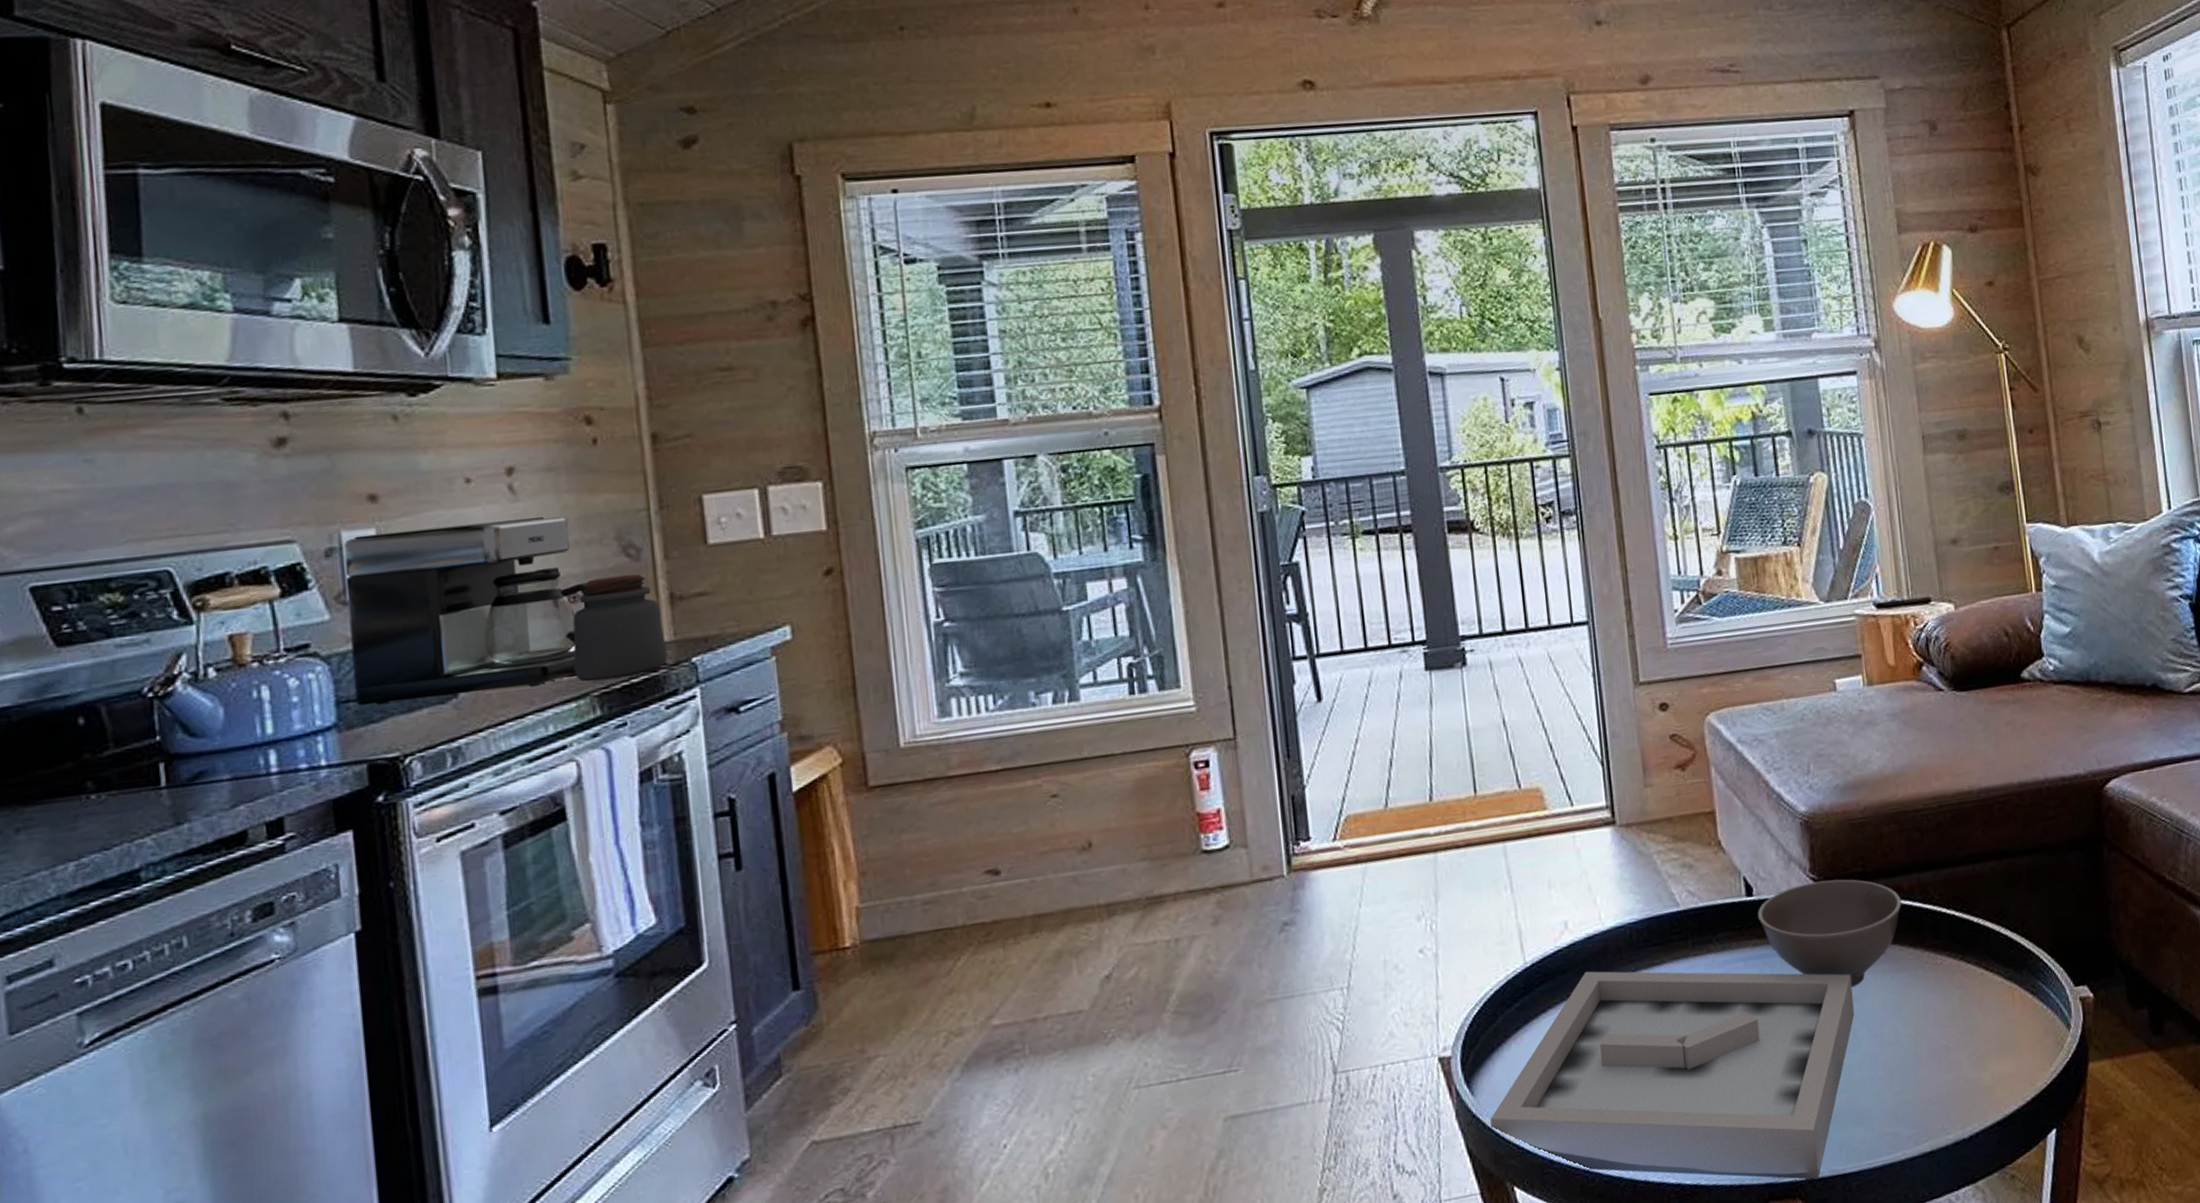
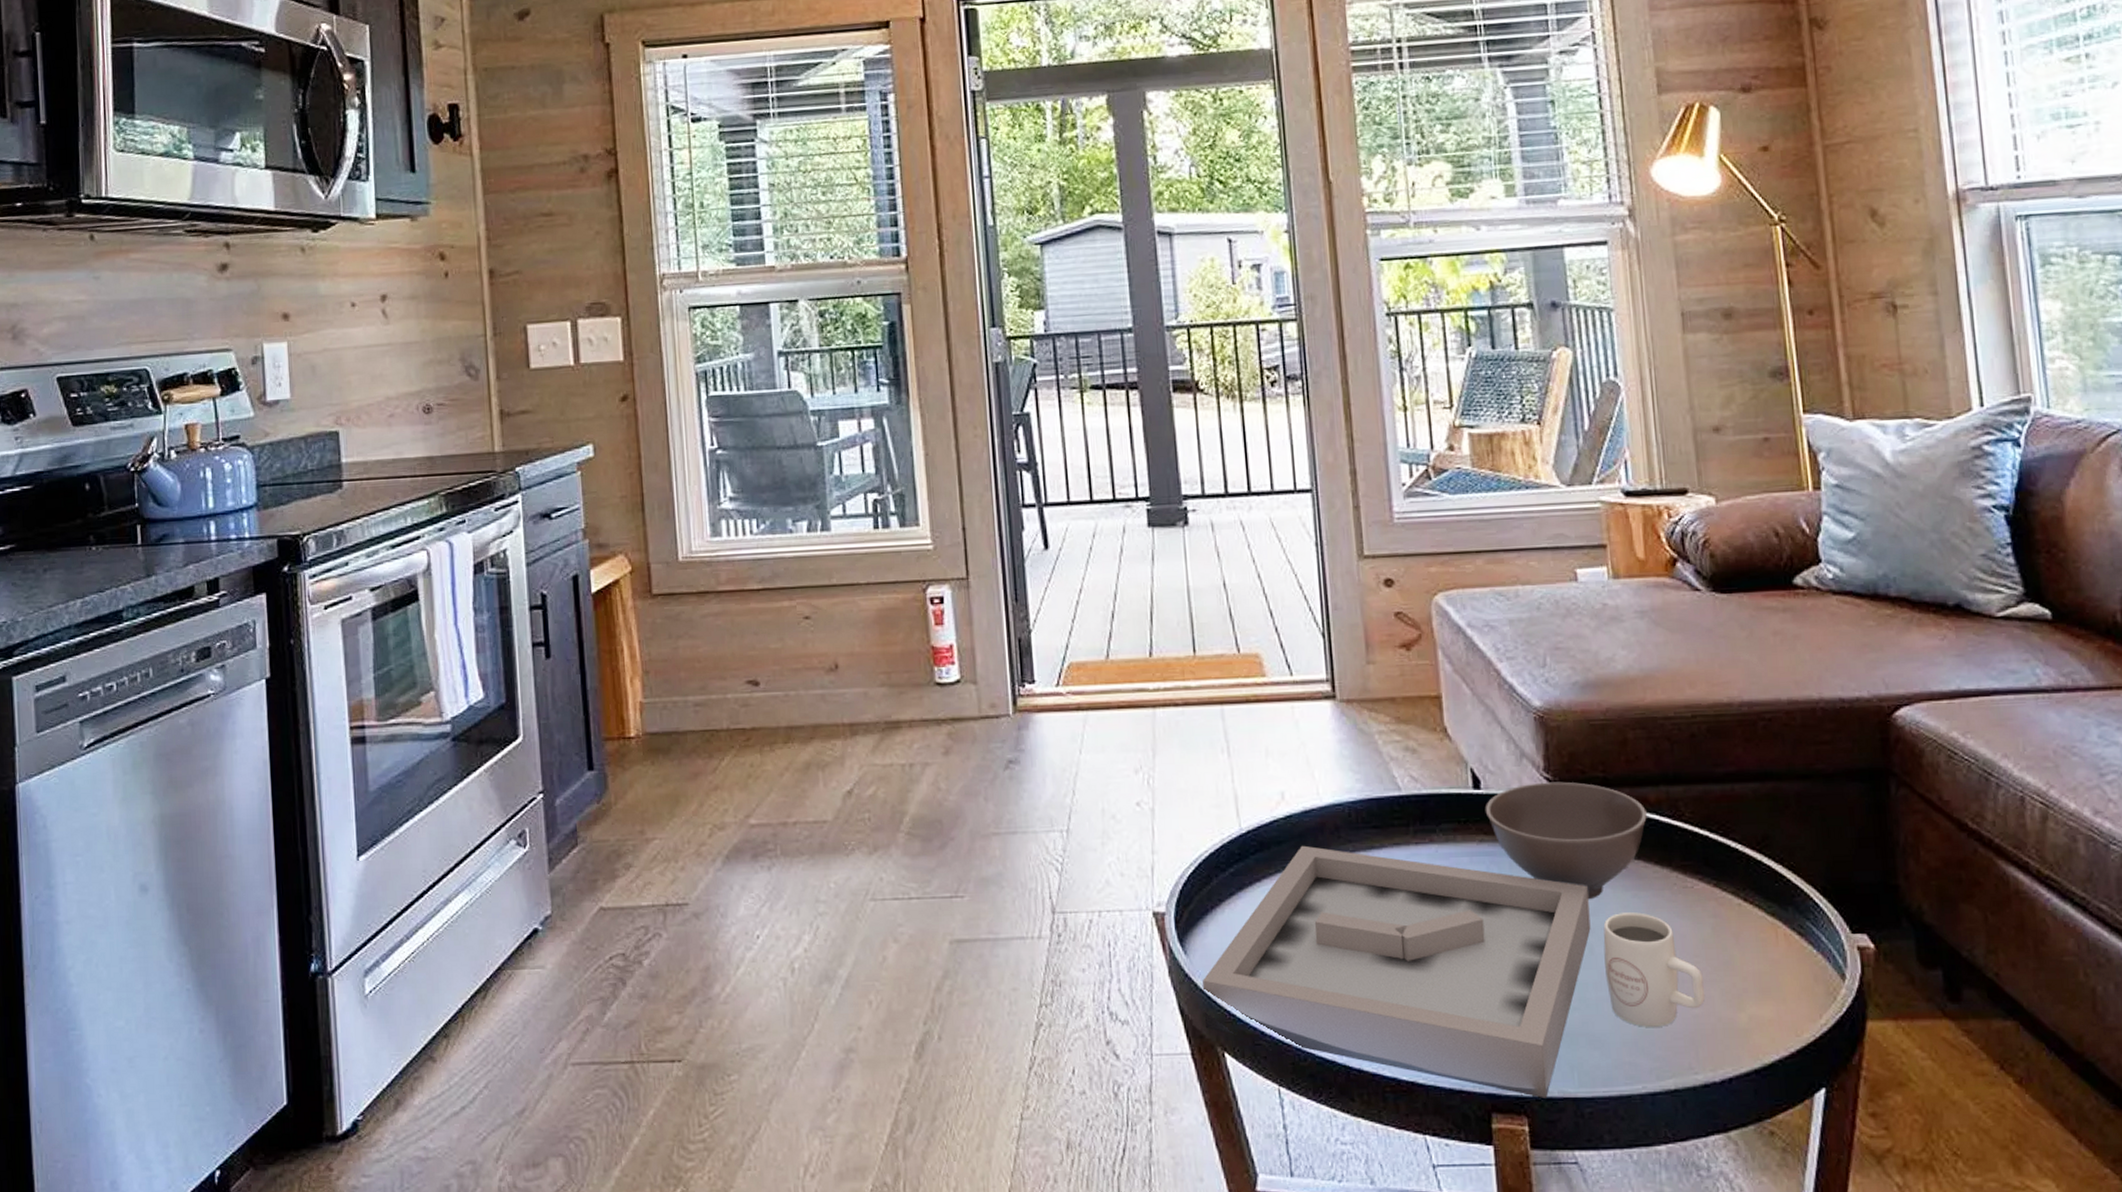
coffee maker: present [344,516,588,706] -> none [265,337,439,490]
jar: present [573,574,667,682] -> none [426,391,497,483]
mug: none [1865,993,1954,1099] -> present [1603,912,1705,1027]

